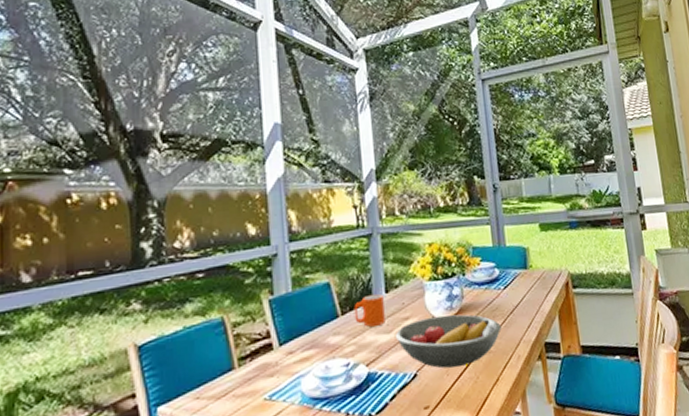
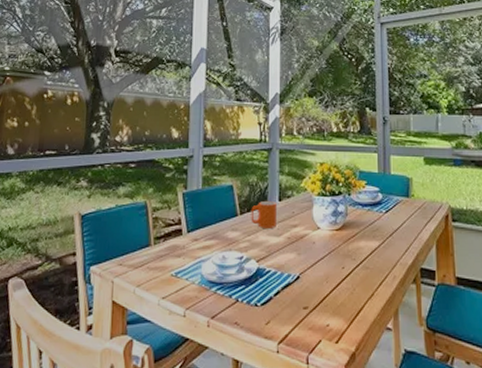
fruit bowl: present [396,314,502,369] -> none [285,228,380,276]

